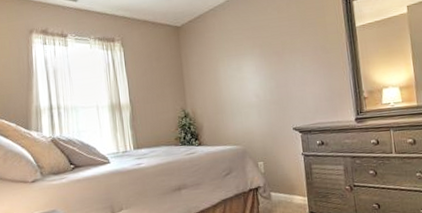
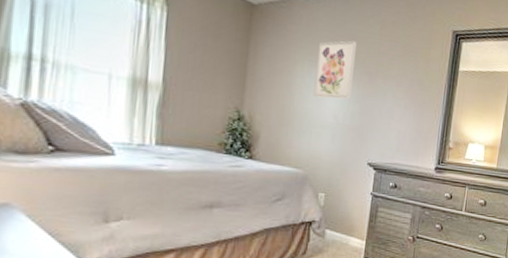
wall art: none [231,30,266,84] -> present [313,40,358,100]

